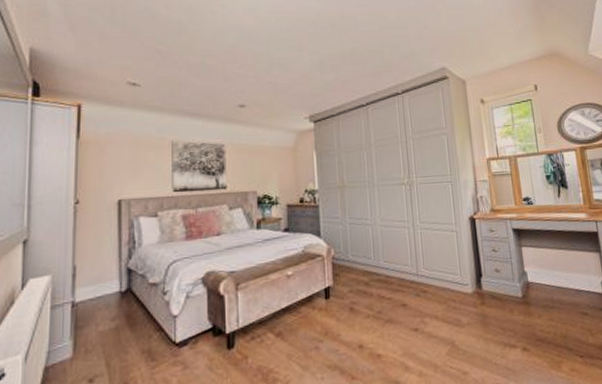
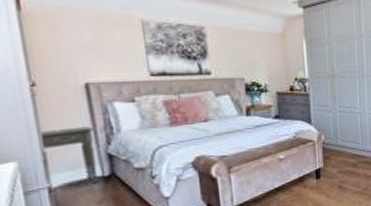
side table: none [74,241,119,300] -> present [39,126,98,184]

